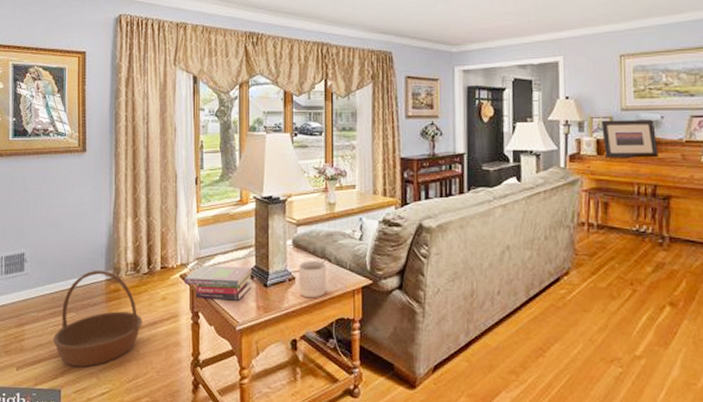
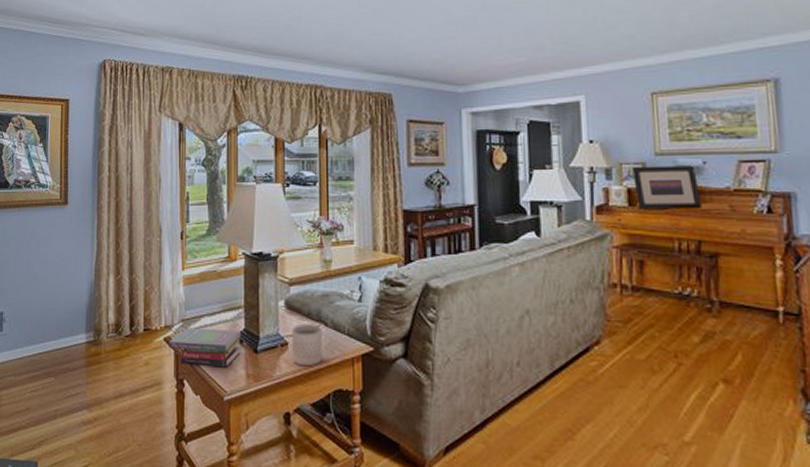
basket: present [53,270,142,367] -> none [31,331,124,437]

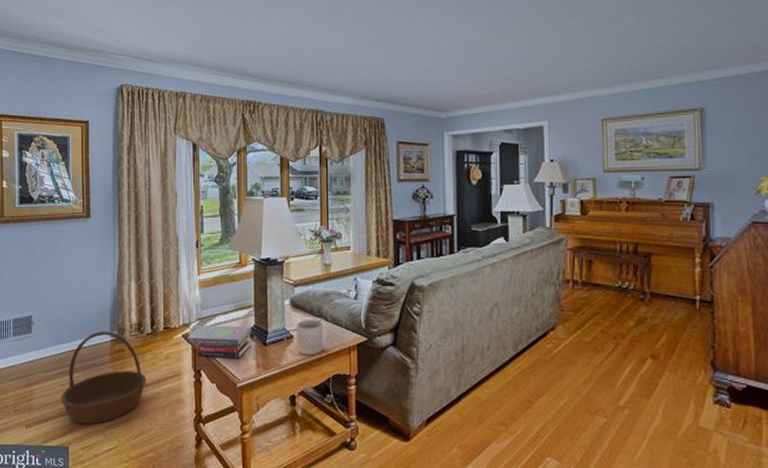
basket: none [31,331,124,437] -> present [61,331,147,424]
picture frame: present [631,165,702,210] -> none [584,180,640,218]

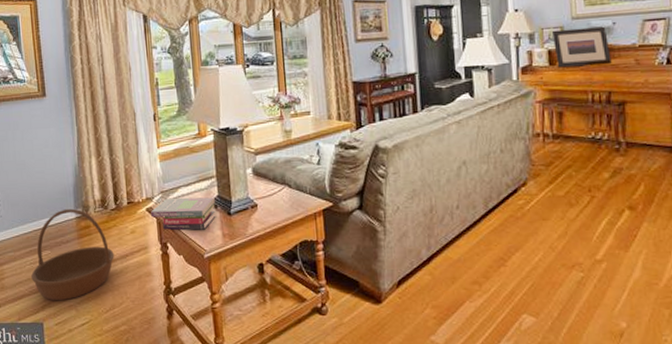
mug: present [297,319,332,356] -> none [260,186,297,224]
picture frame: none [584,180,640,218] -> present [551,26,612,68]

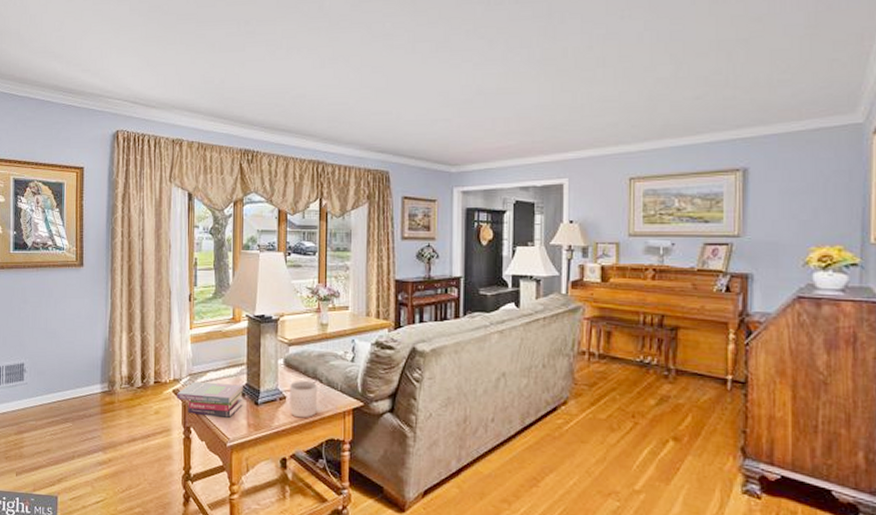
basket: present [31,208,114,300] -> none [51,382,136,475]
mug: none [260,186,297,224] -> present [290,380,326,418]
picture frame: present [551,26,612,68] -> none [606,246,667,287]

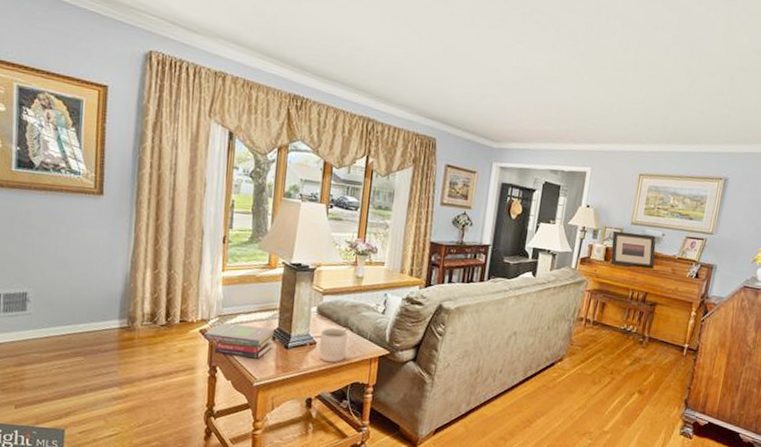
picture frame: none [606,246,667,287] -> present [610,230,656,270]

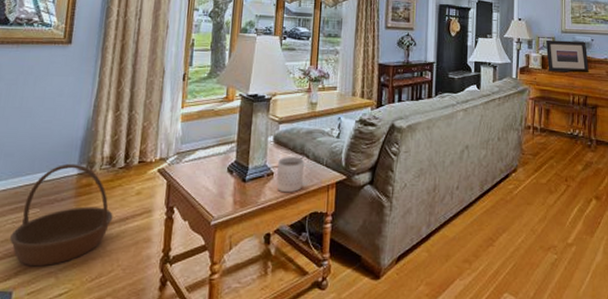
basket: none [57,317,157,410] -> present [10,163,113,266]
books: present [204,322,274,359] -> none [162,160,232,196]

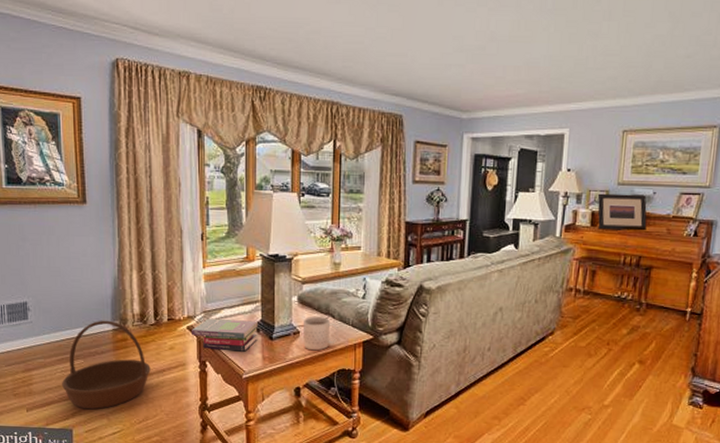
books: none [162,160,232,196] -> present [192,318,258,352]

